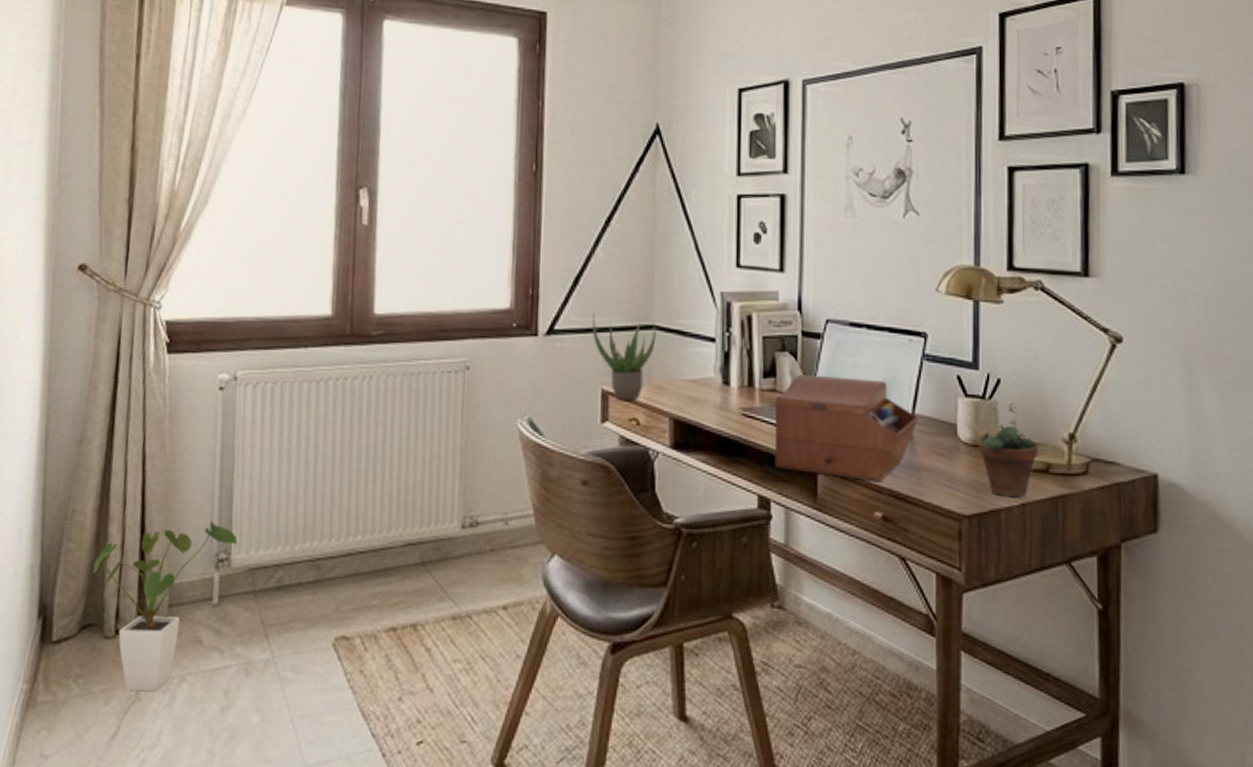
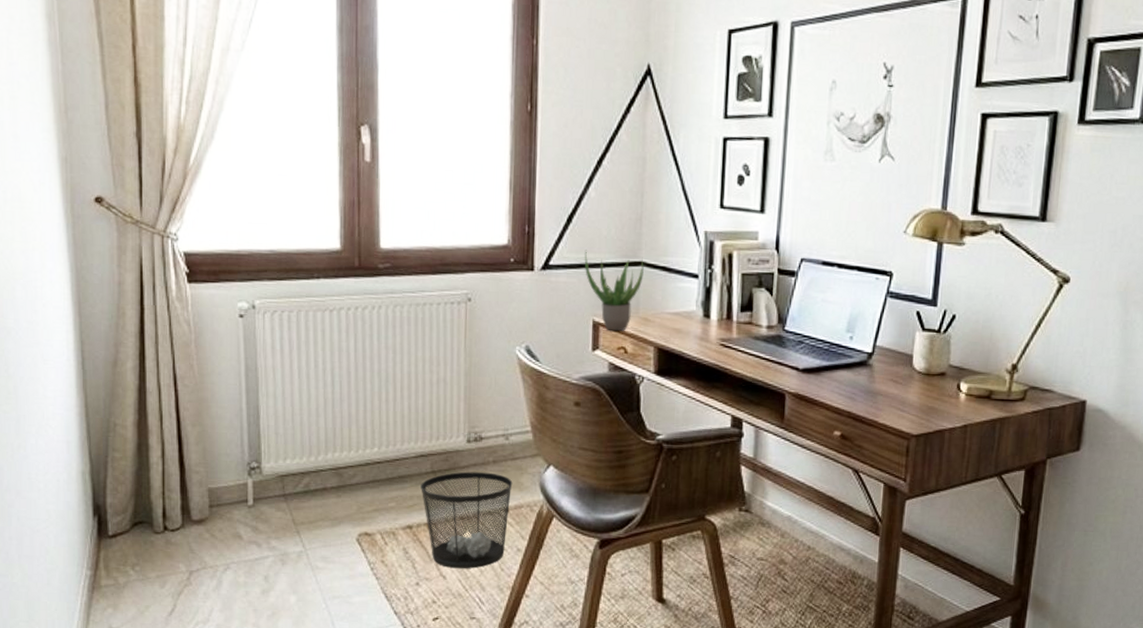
house plant: present [93,521,238,692] -> none [139,434,267,578]
waste bin: none [407,562,512,679] -> present [419,471,513,569]
sewing box: present [774,373,918,482] -> none [747,308,879,405]
succulent plant: present [978,403,1038,498] -> none [930,336,984,420]

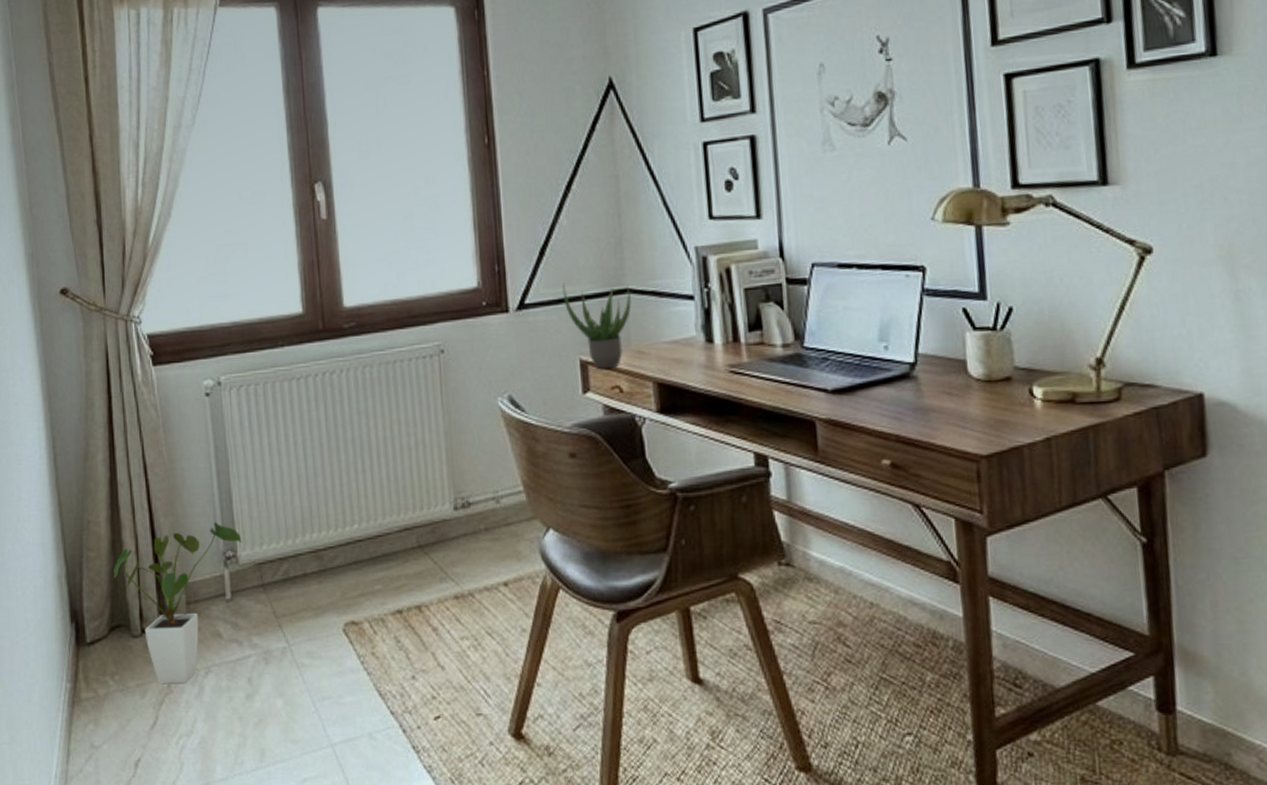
house plant: none [139,434,267,578] -> present [114,521,242,684]
waste bin: present [419,471,513,569] -> none [406,542,509,656]

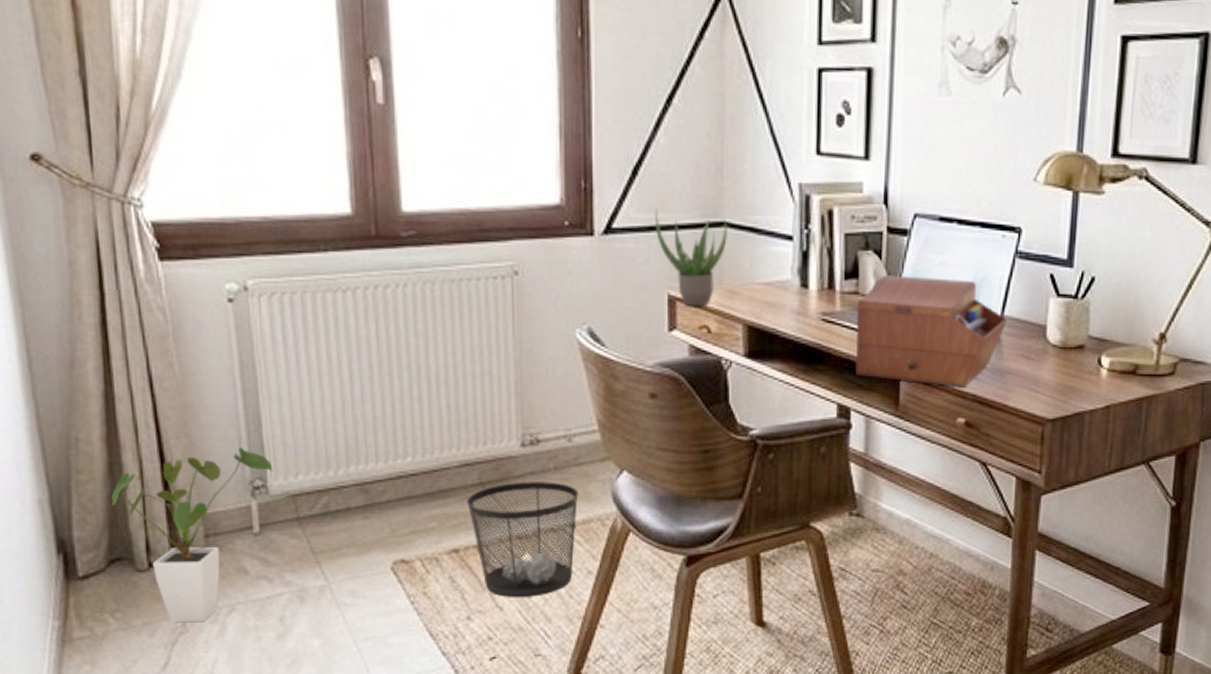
waste bin: none [406,542,509,656] -> present [465,482,579,597]
sewing box: none [763,322,923,429] -> present [855,274,1007,387]

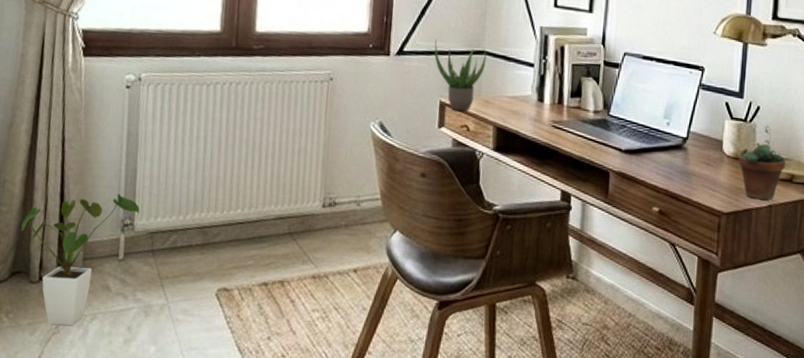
waste bin: present [465,482,579,597] -> none [277,234,362,325]
sewing box: present [855,274,1007,387] -> none [576,95,693,184]
succulent plant: none [1067,302,1128,400] -> present [738,126,786,200]

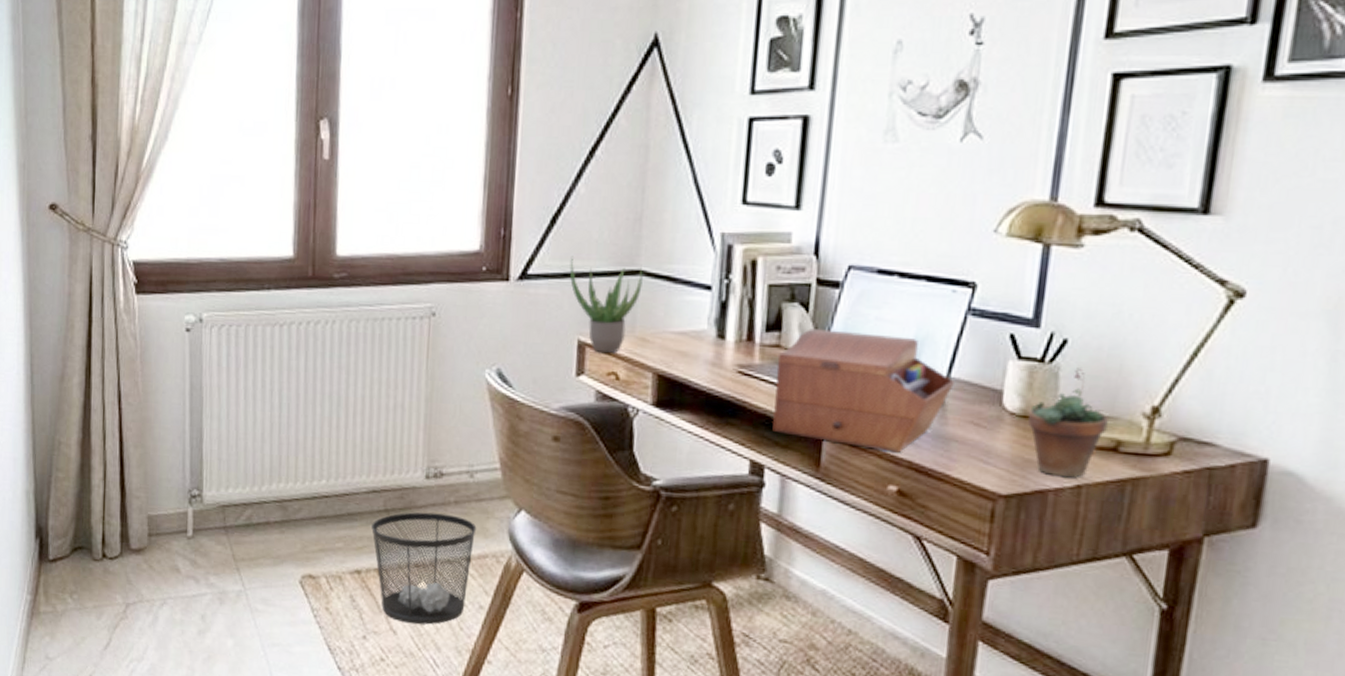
house plant: present [21,193,140,326] -> none [80,458,209,612]
waste bin: none [277,234,362,325] -> present [370,512,477,625]
sewing box: none [576,95,693,184] -> present [772,328,954,453]

